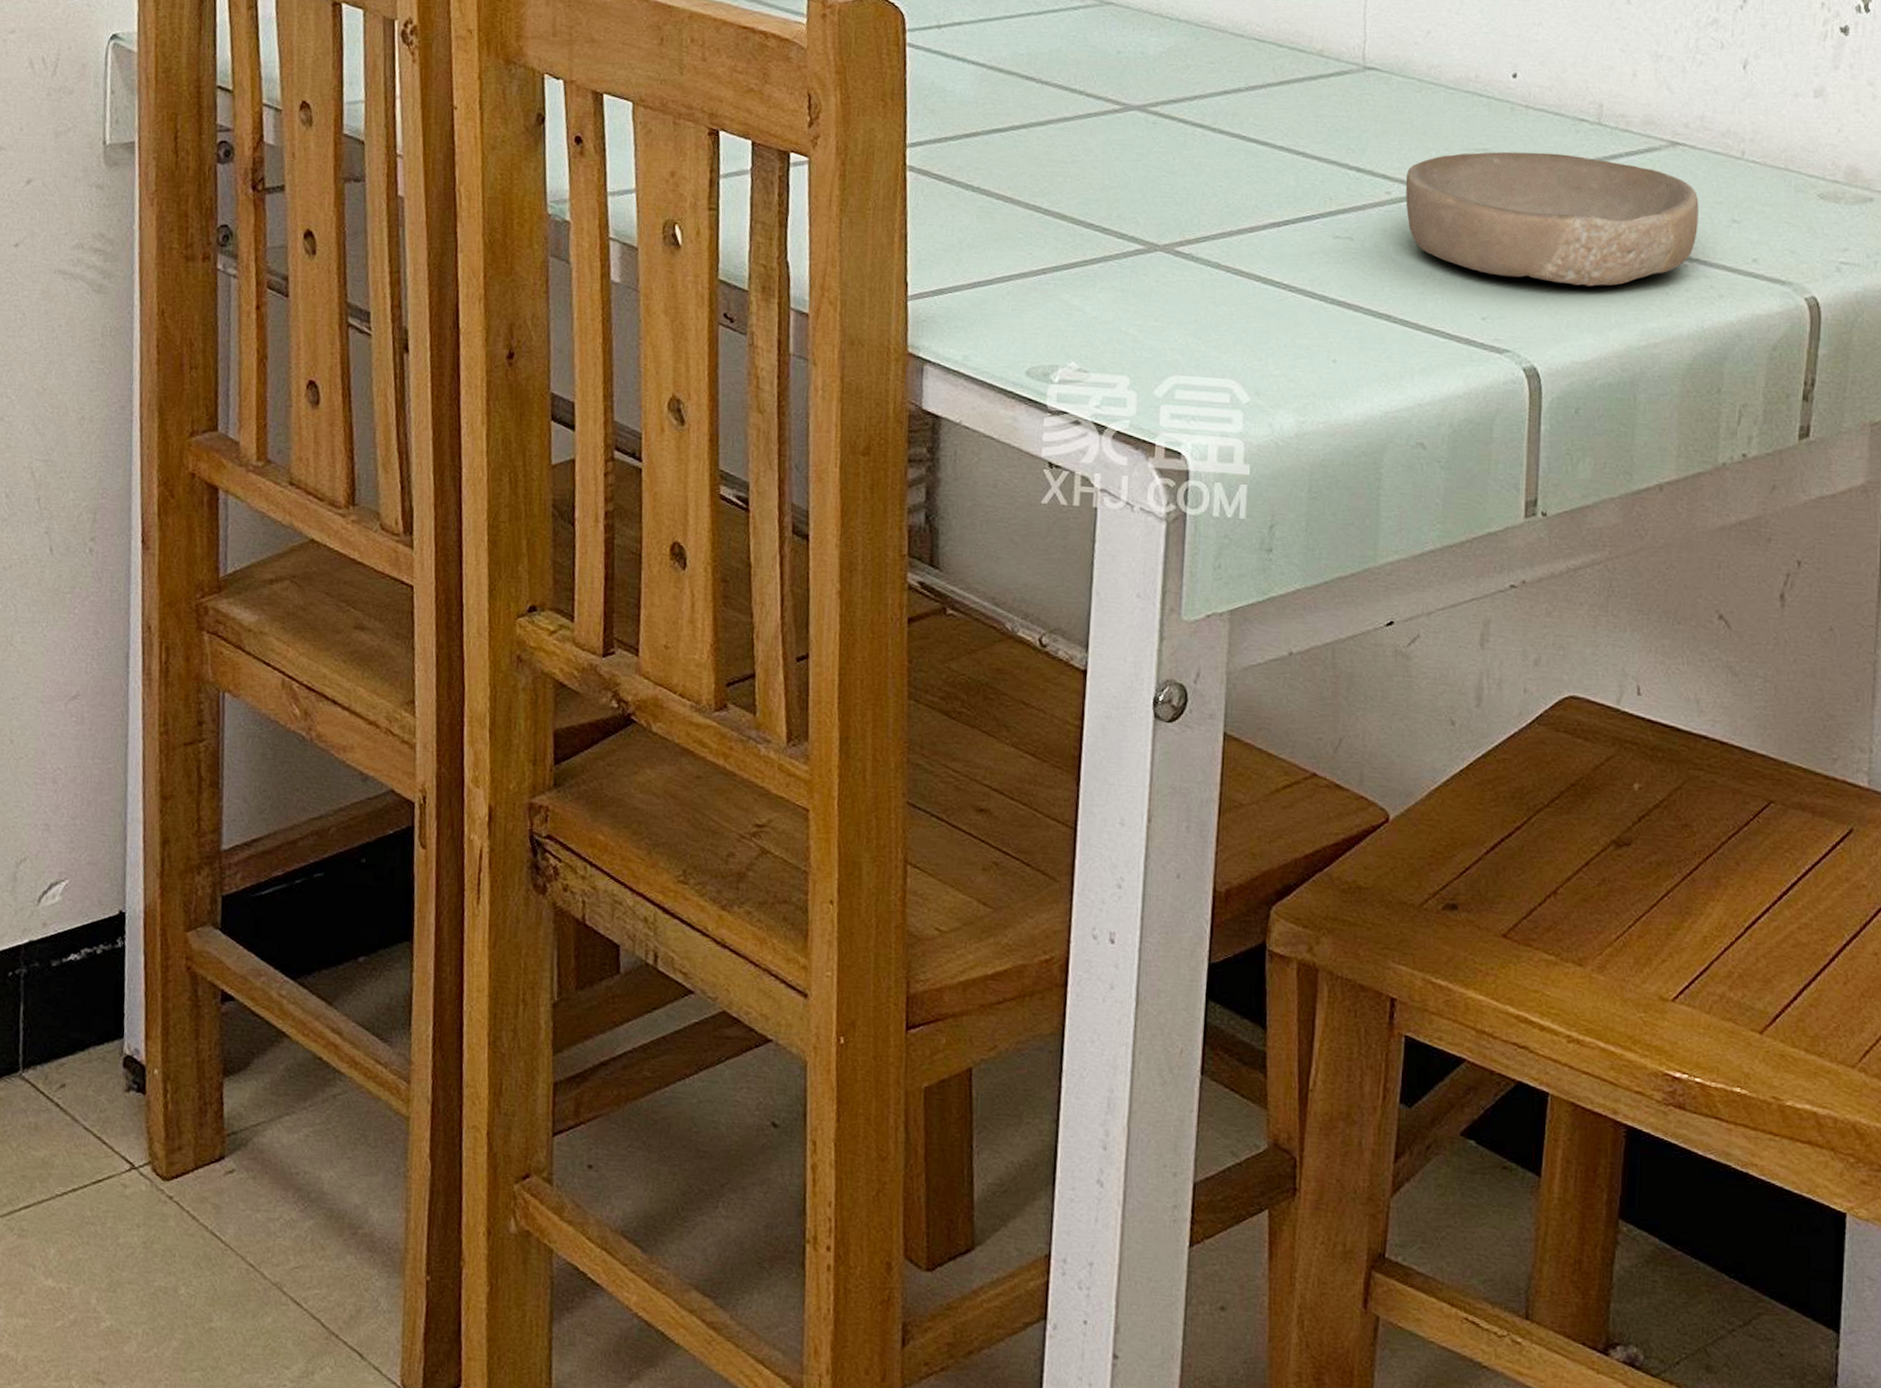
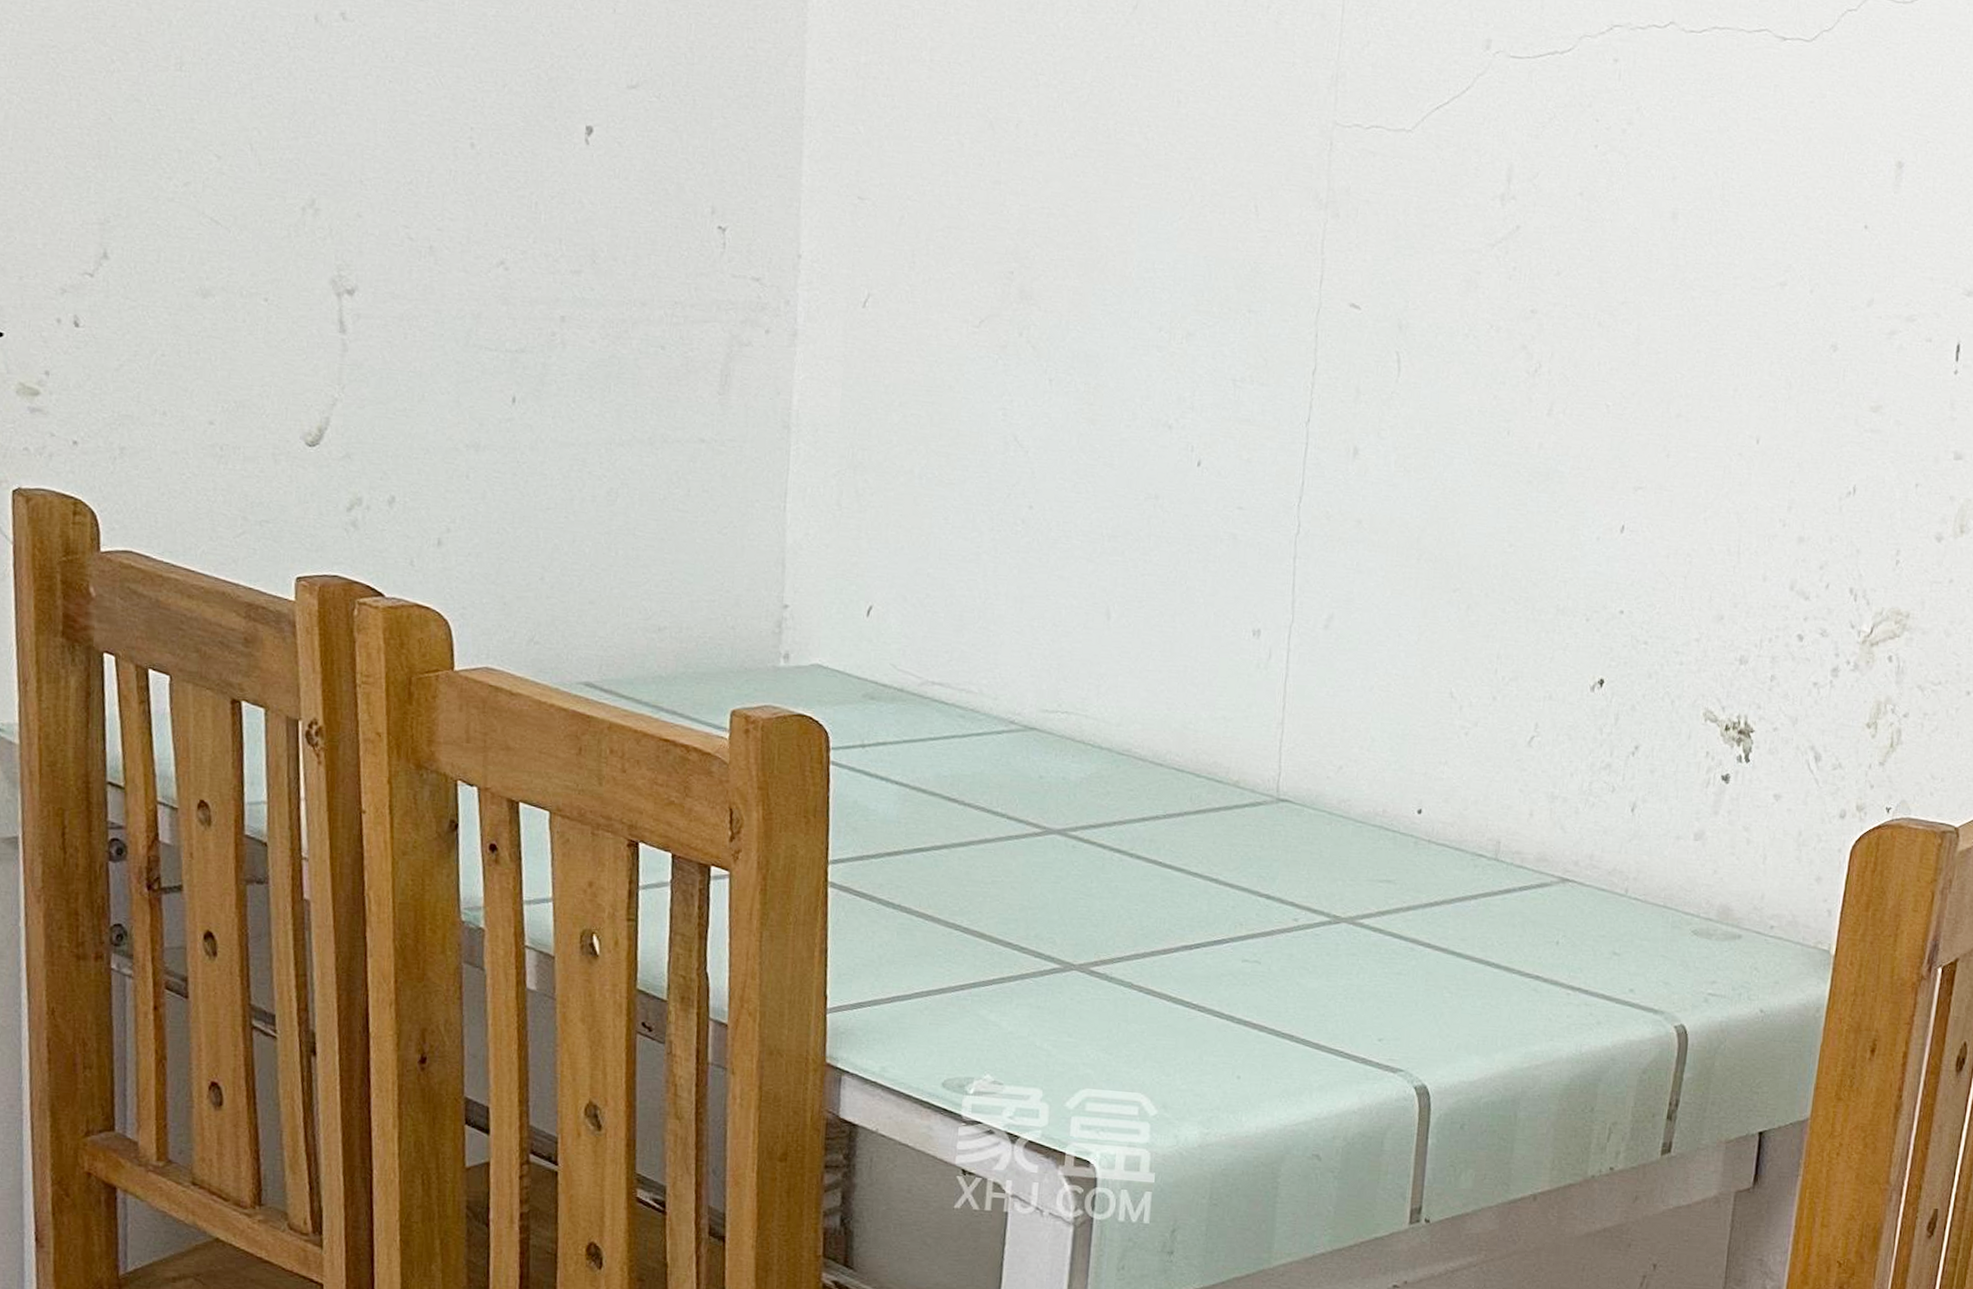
bowl: present [1405,151,1699,287] -> none [1312,883,1584,1012]

